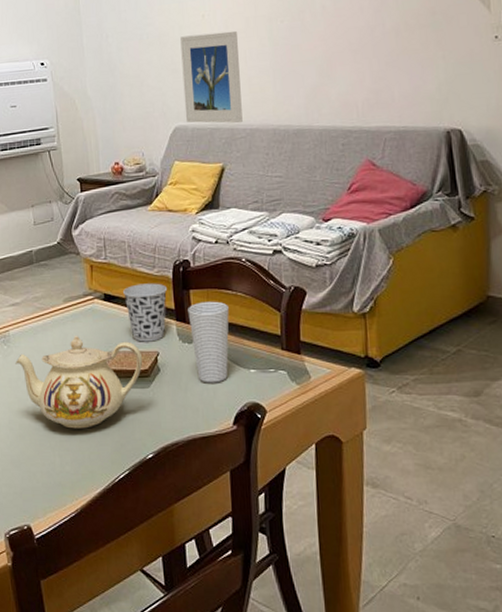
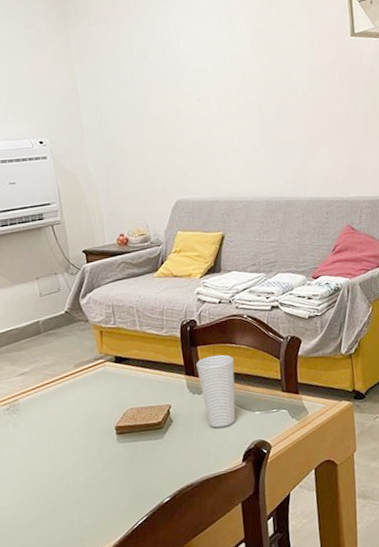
teapot: present [15,335,143,429] -> none [26,397,156,485]
cup: present [123,283,168,342] -> none [134,342,177,398]
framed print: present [180,30,243,124] -> none [178,114,239,197]

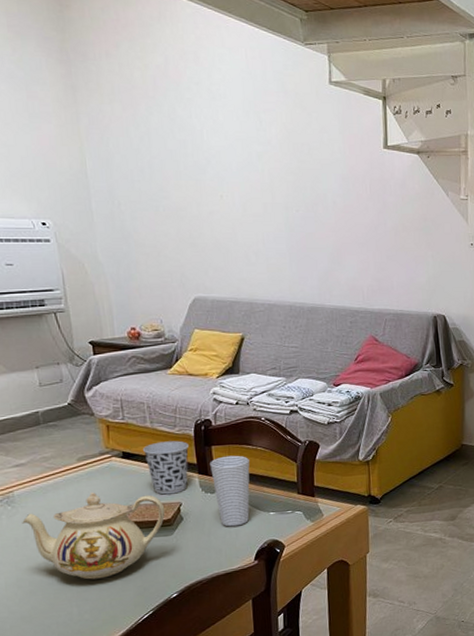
teapot: none [26,397,156,485] -> present [22,492,166,580]
cup: none [134,342,177,398] -> present [143,440,190,495]

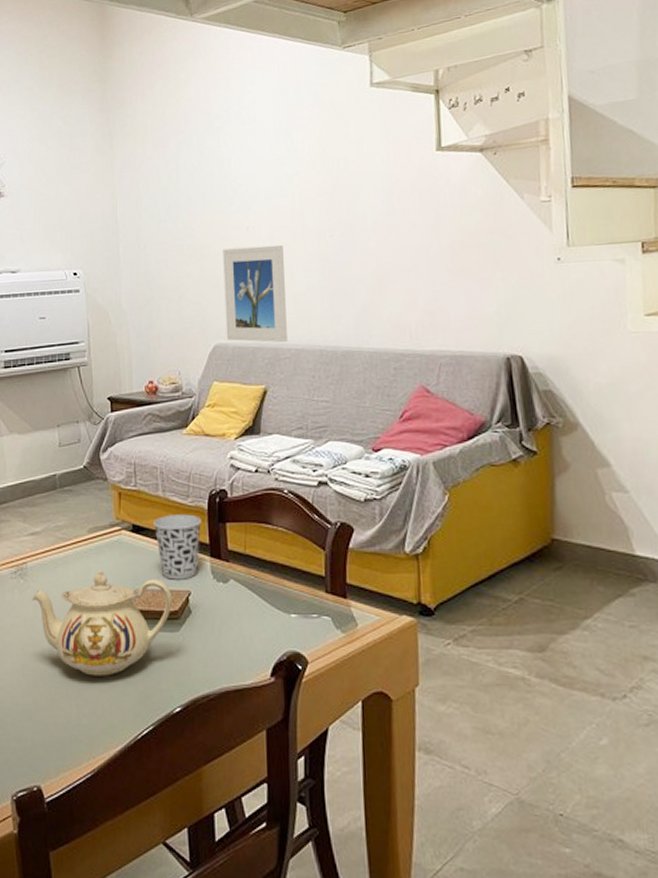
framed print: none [198,213,261,298] -> present [223,244,287,343]
cup: present [210,455,250,527] -> none [223,536,269,629]

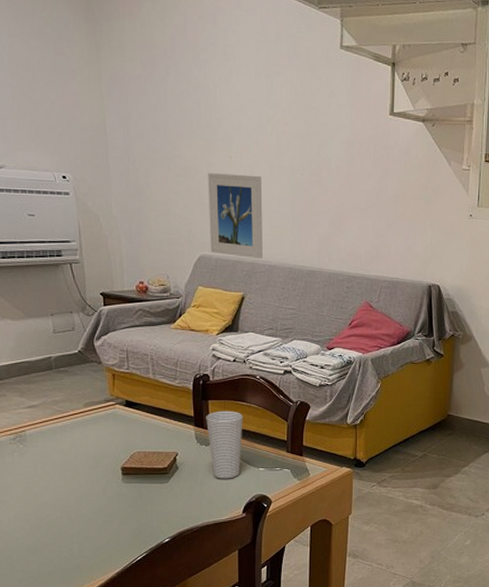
teapot: present [32,569,173,676] -> none [32,436,162,519]
cup: present [154,514,202,580] -> none [145,393,188,444]
cup: none [223,536,269,629] -> present [206,411,243,479]

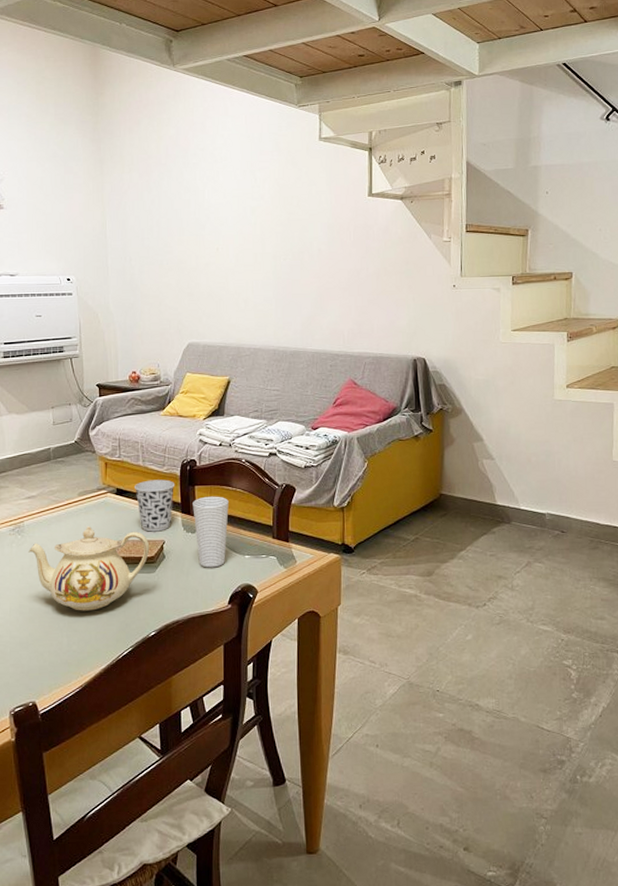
teapot: none [32,436,162,519] -> present [28,525,150,611]
cup: none [145,393,188,444] -> present [135,479,175,532]
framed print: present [208,173,263,259] -> none [196,264,248,343]

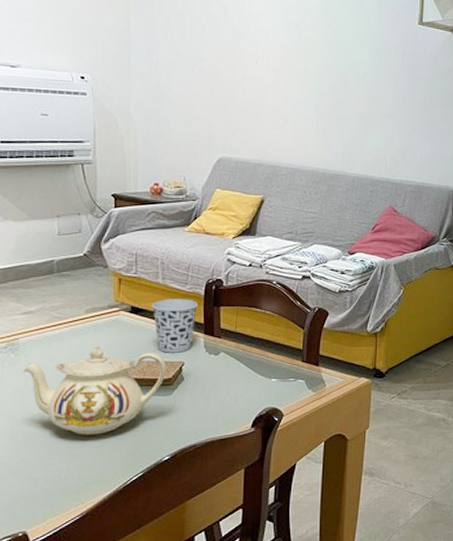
cup: present [192,496,229,568] -> none [217,318,256,391]

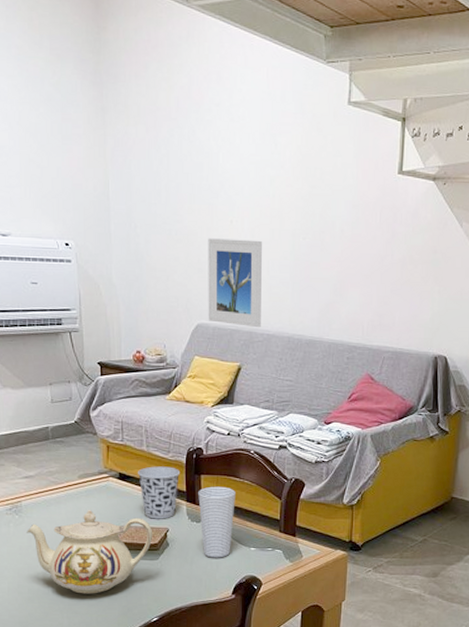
cup: none [217,318,256,391] -> present [198,486,235,558]
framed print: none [230,76,287,162] -> present [208,238,262,328]

